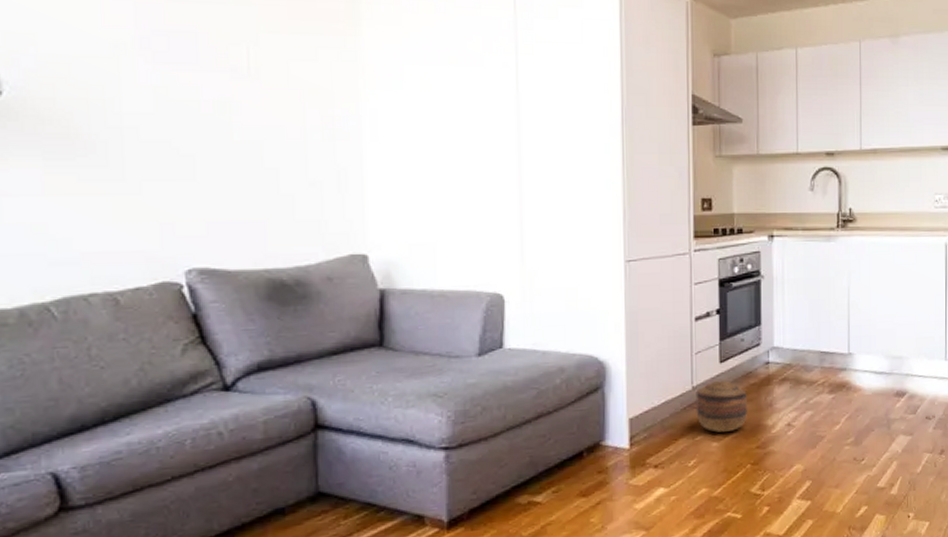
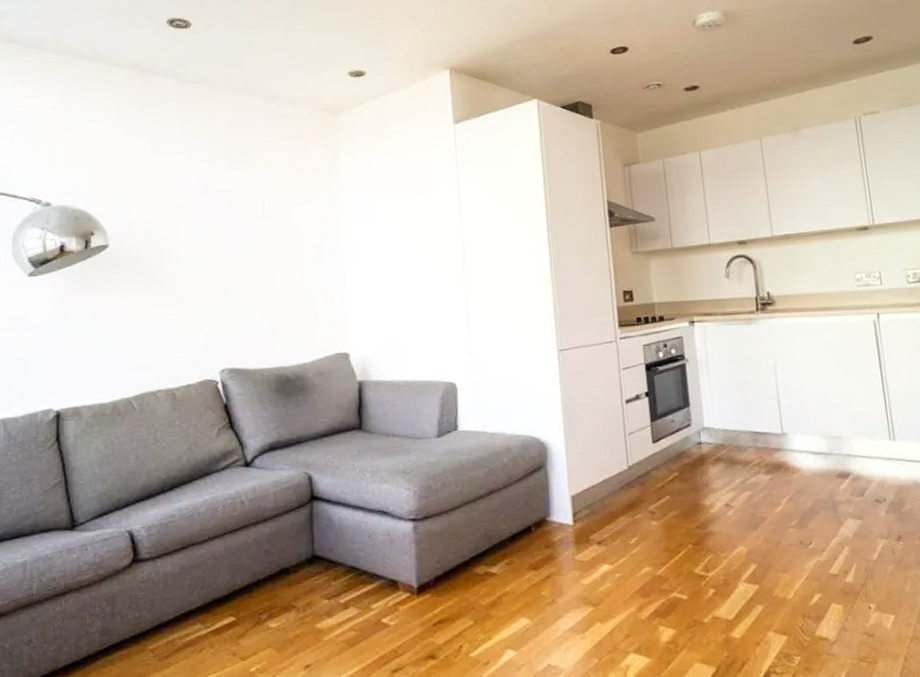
basket: present [696,380,747,433] -> none [632,460,684,511]

